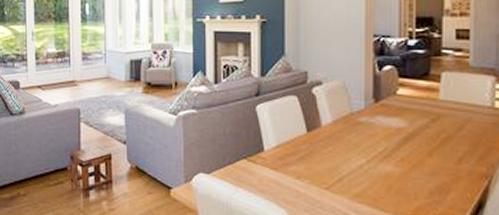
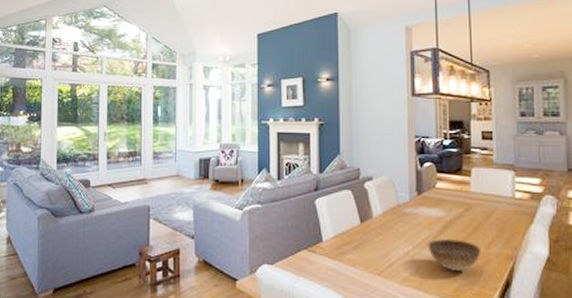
bowl: none [385,152,448,188] -> present [427,239,480,271]

